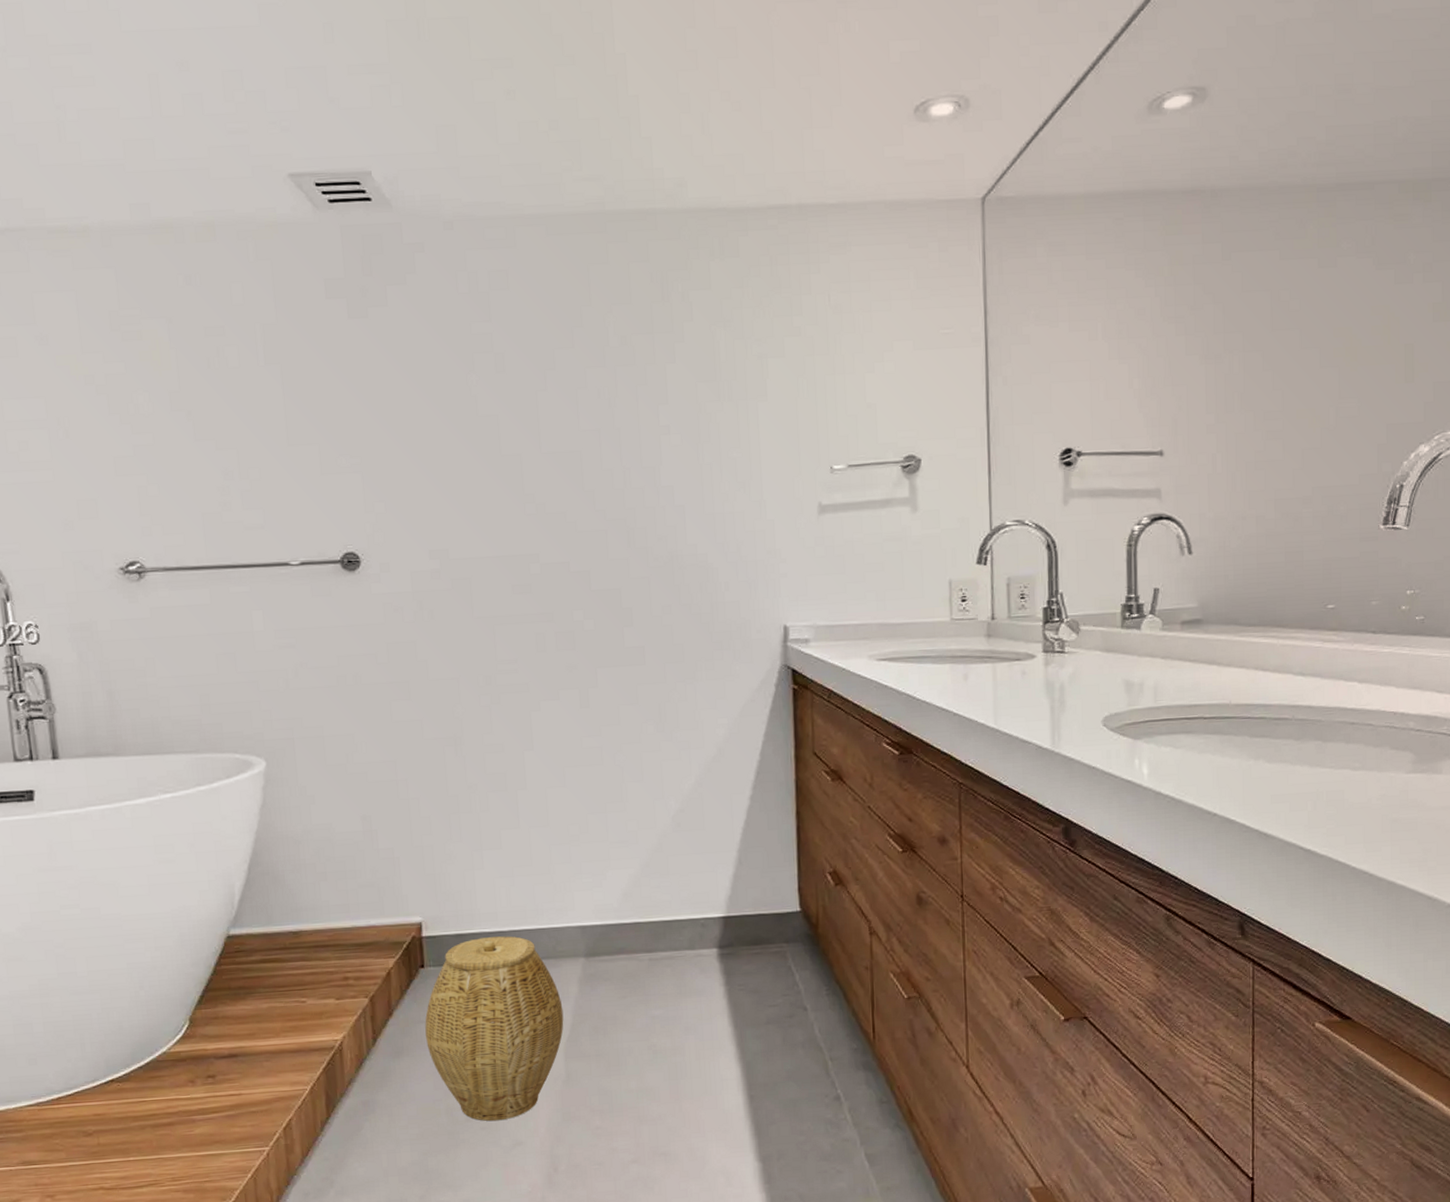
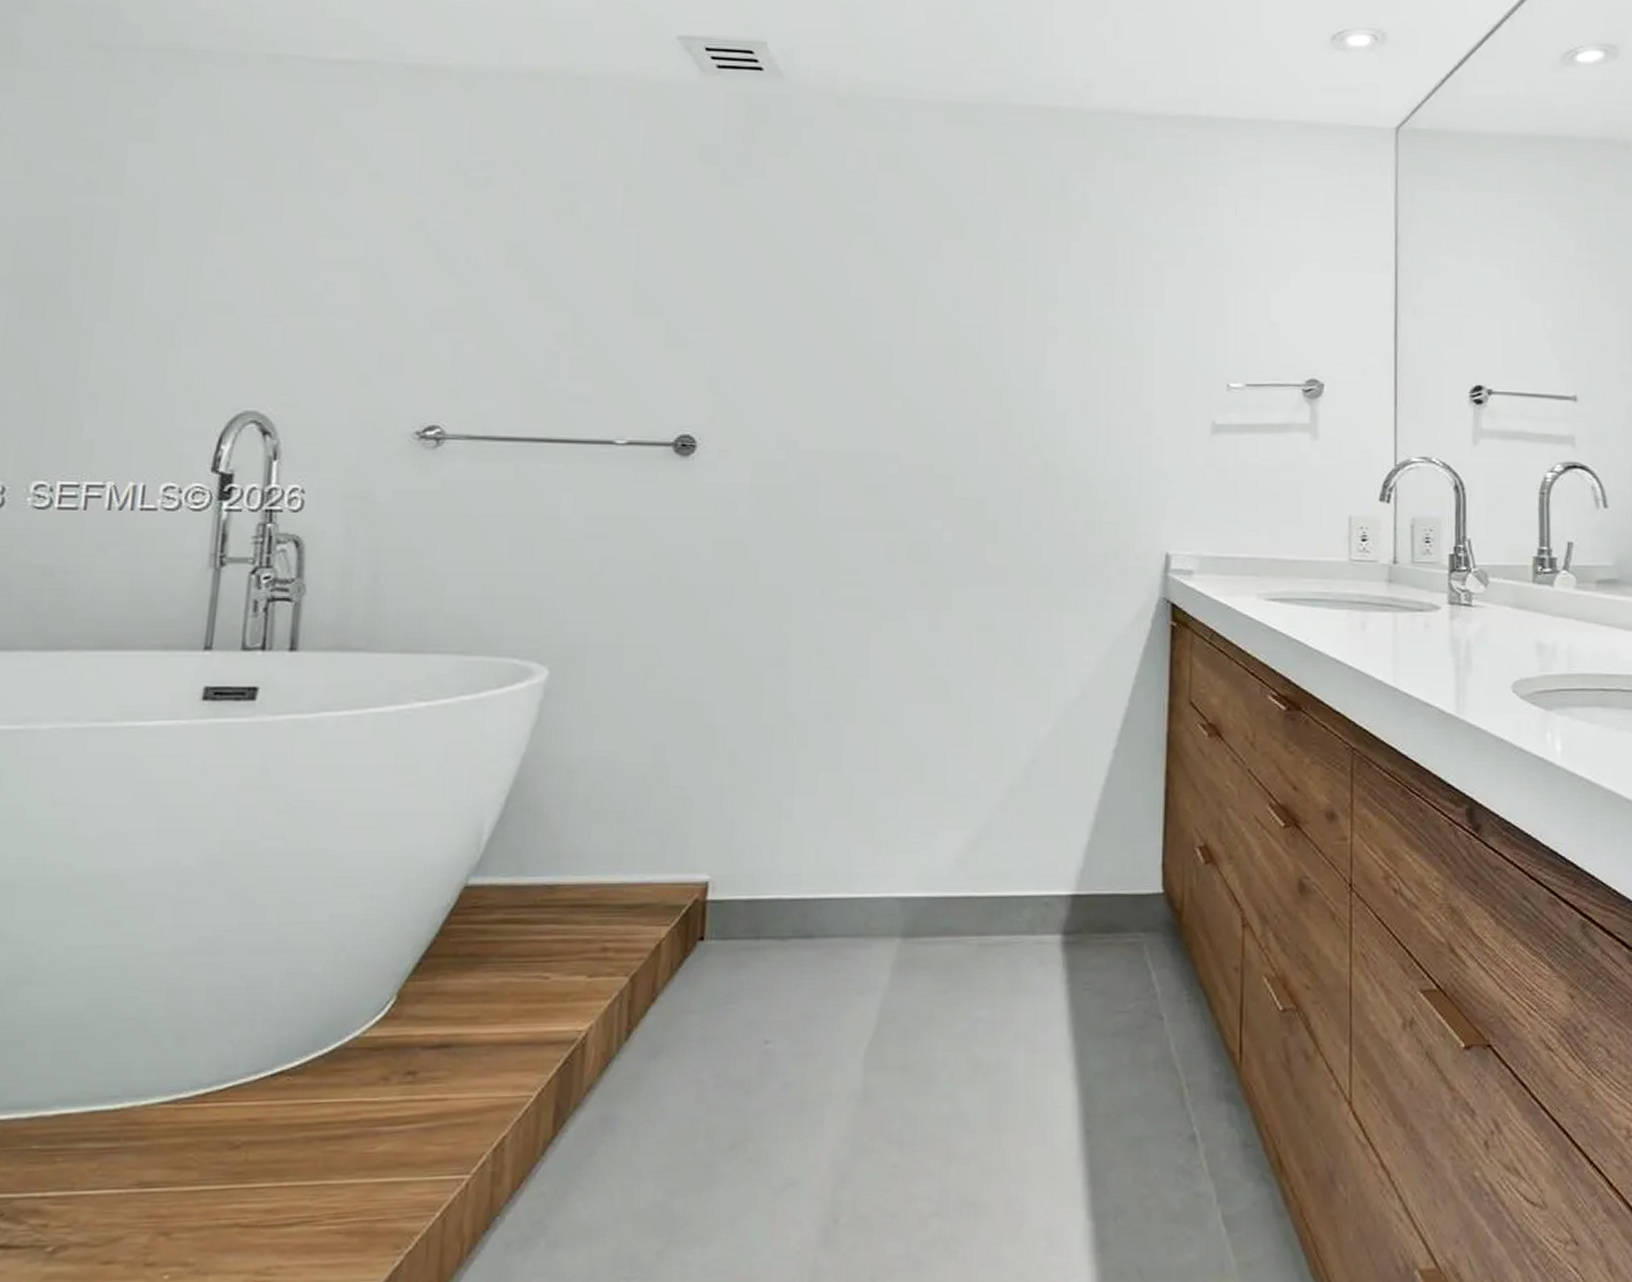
woven basket: present [425,936,564,1121] -> none [693,905,868,1151]

